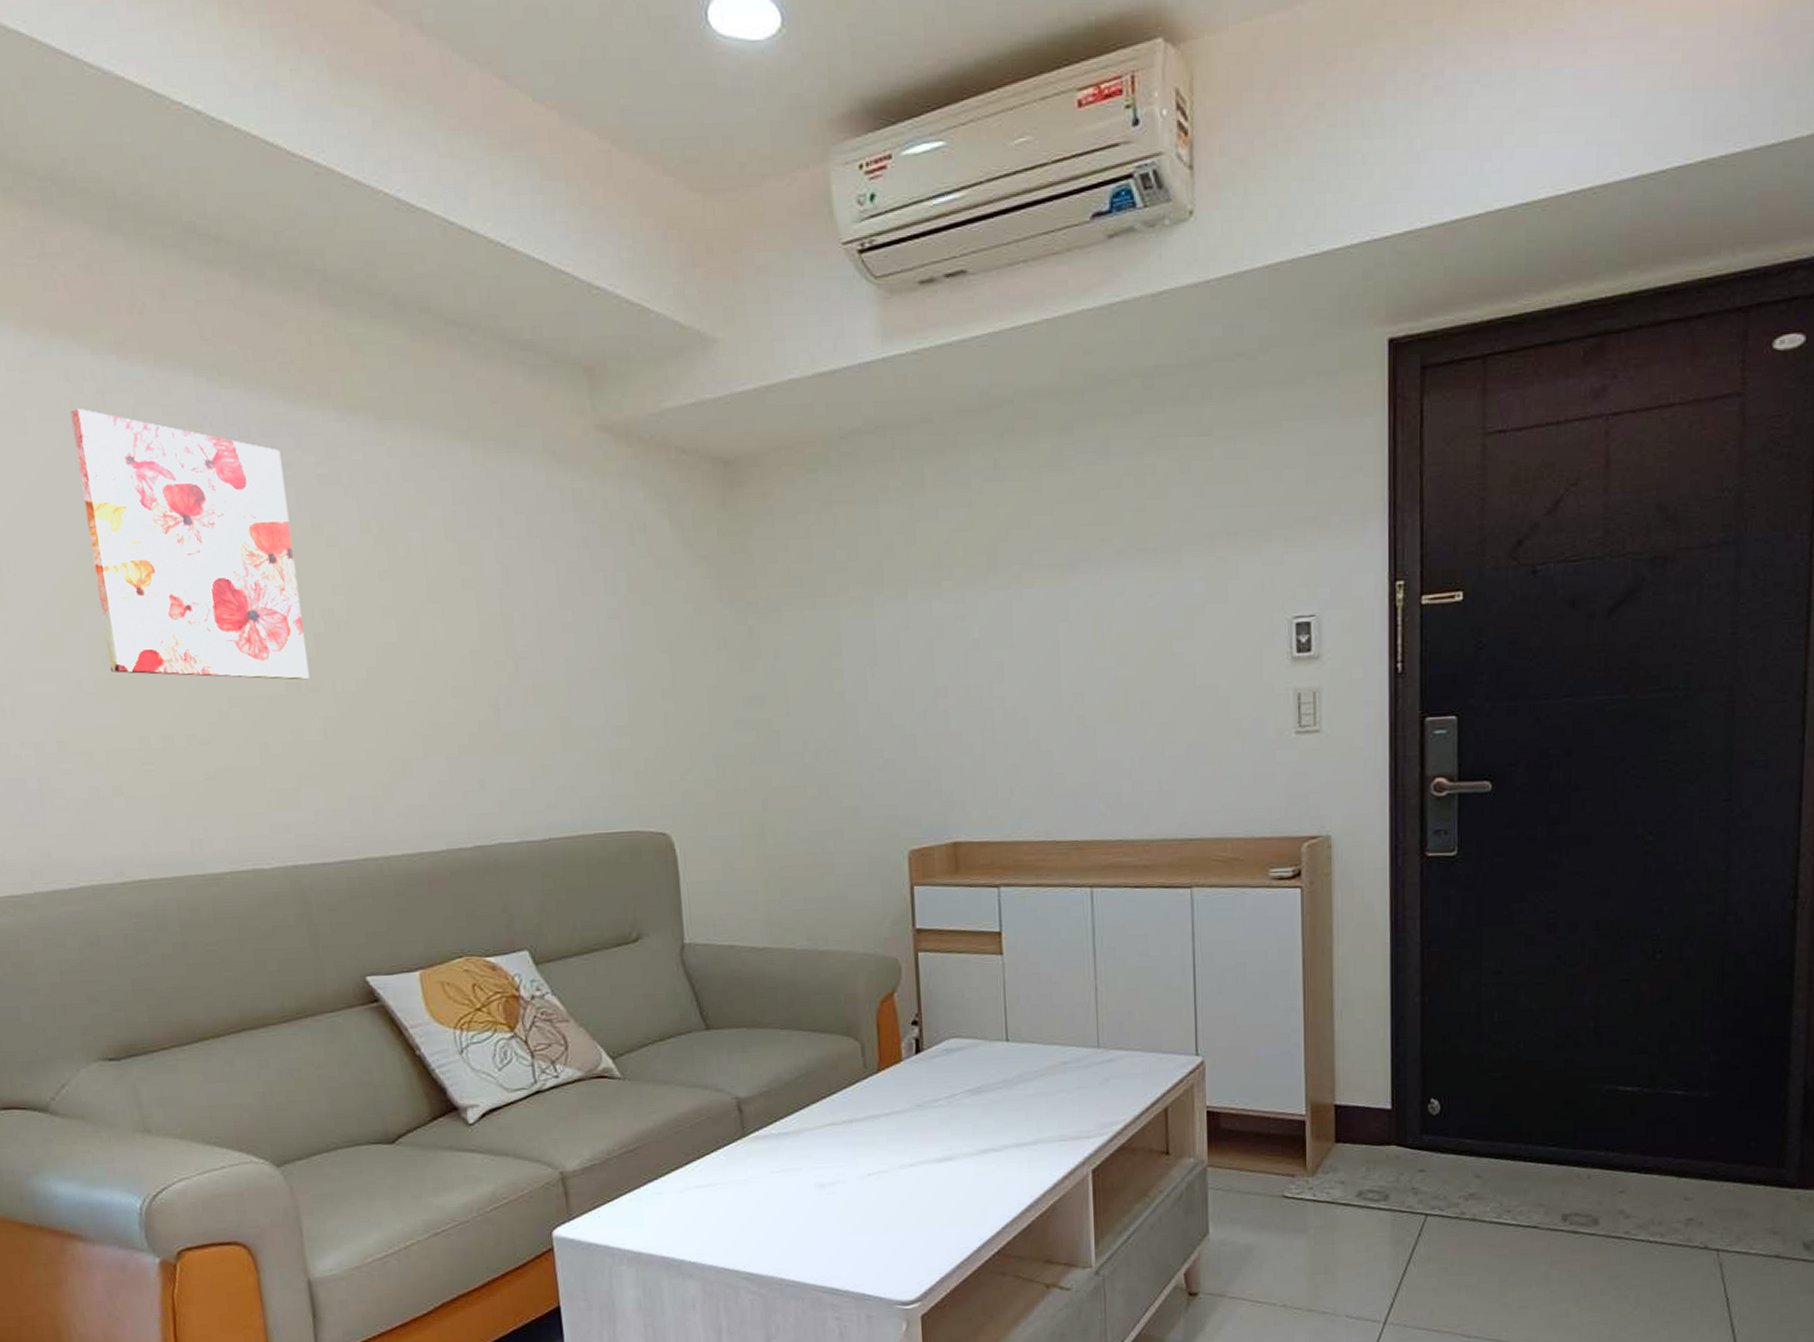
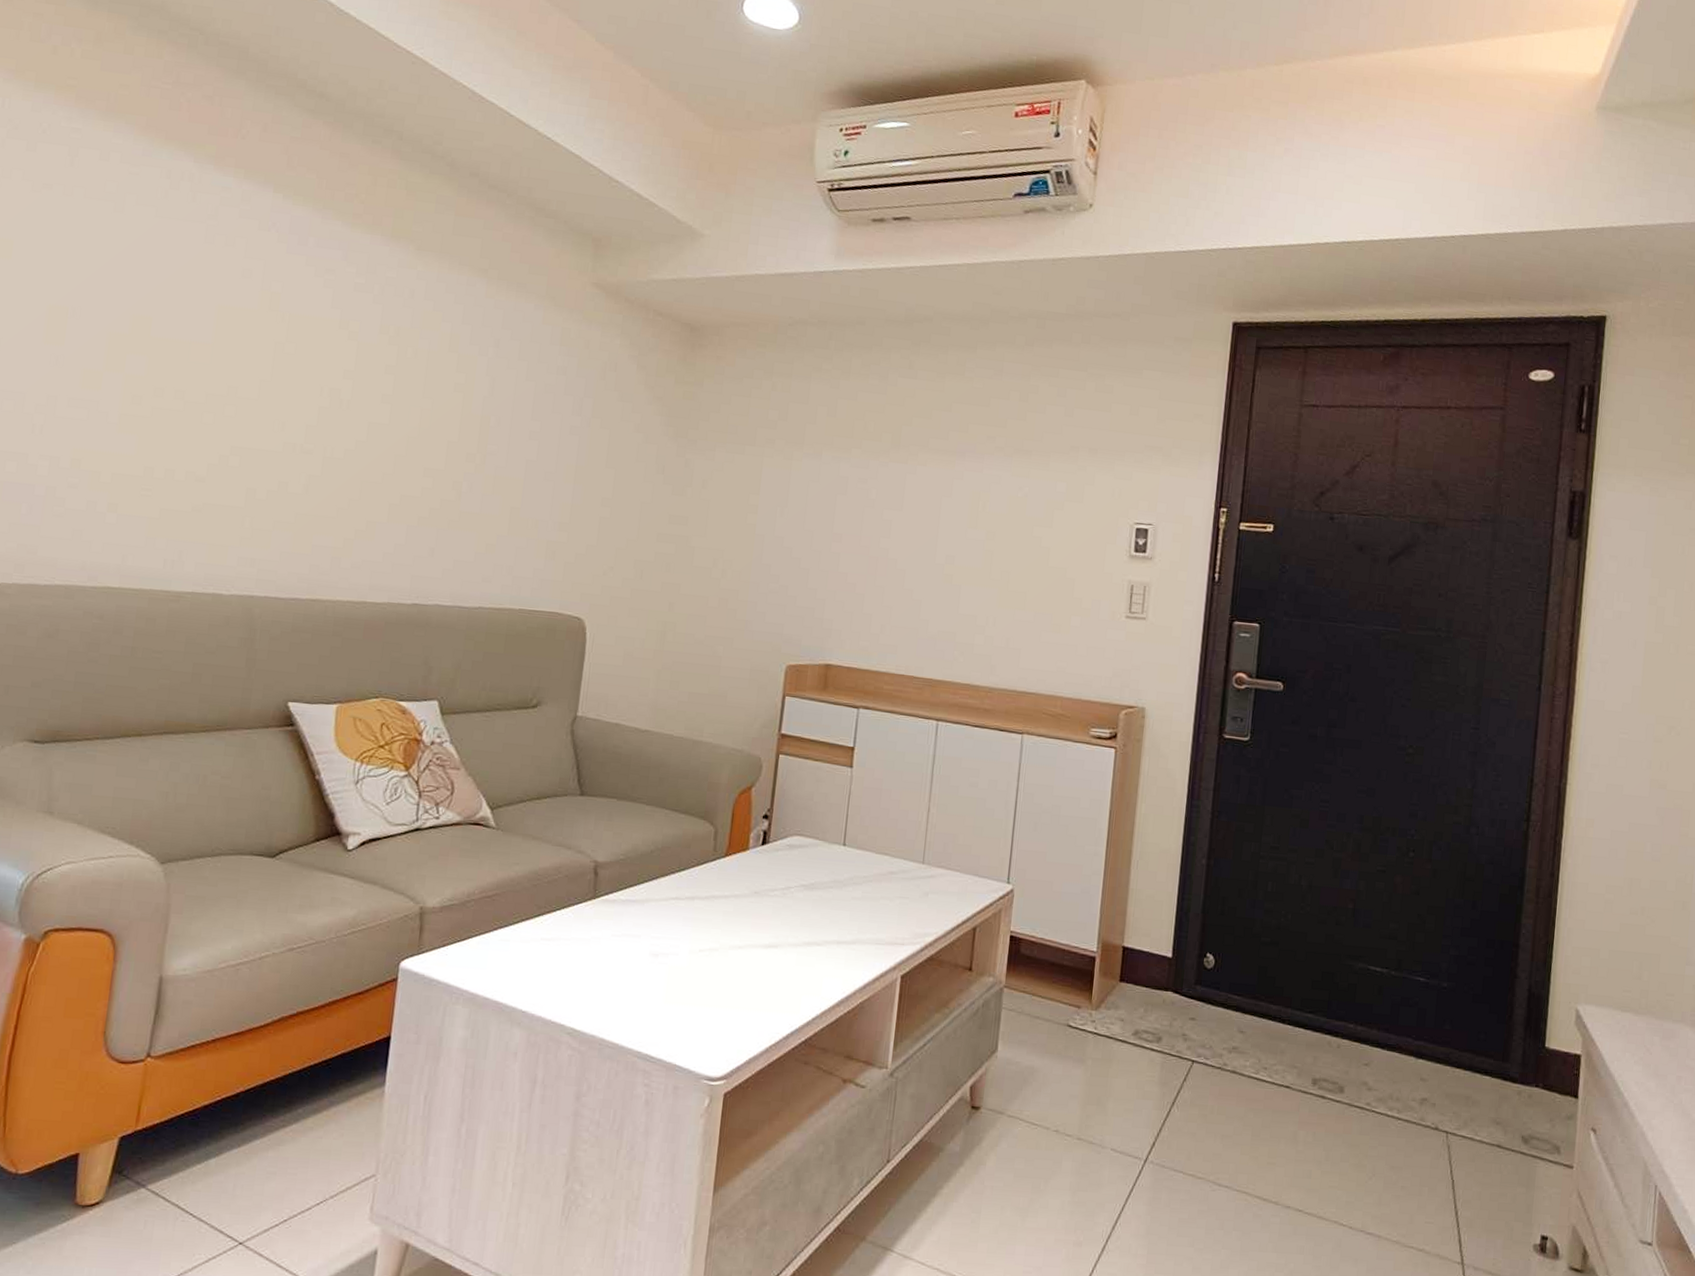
wall art: present [70,409,309,680] -> none [137,200,329,443]

